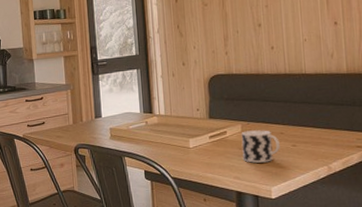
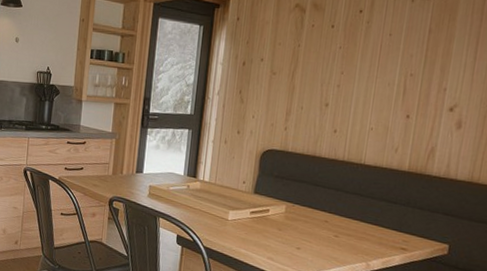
cup: present [241,130,280,163] -> none [280,212,322,249]

